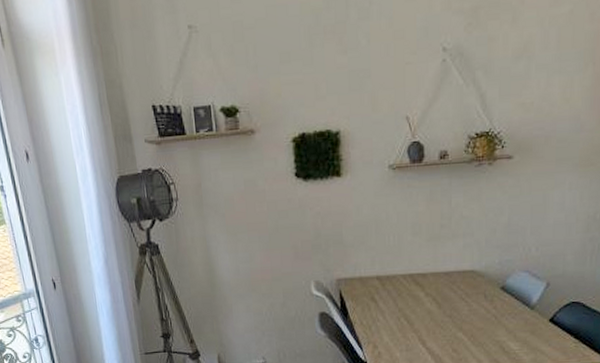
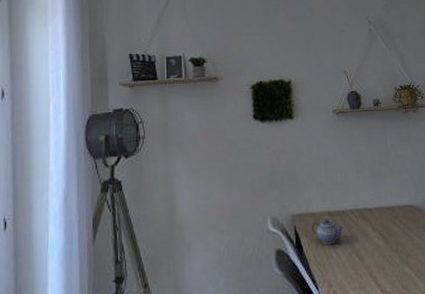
teapot: none [358,283,394,309] -> present [311,219,344,245]

